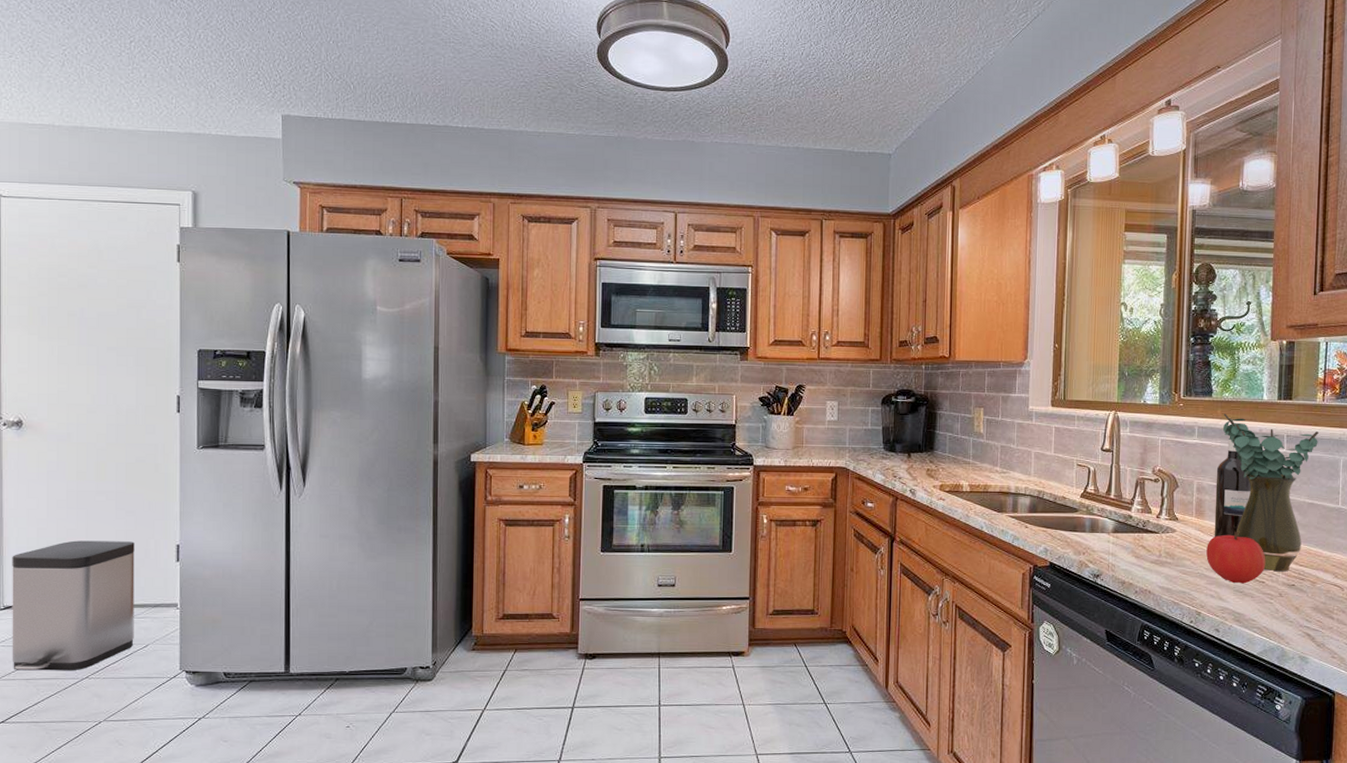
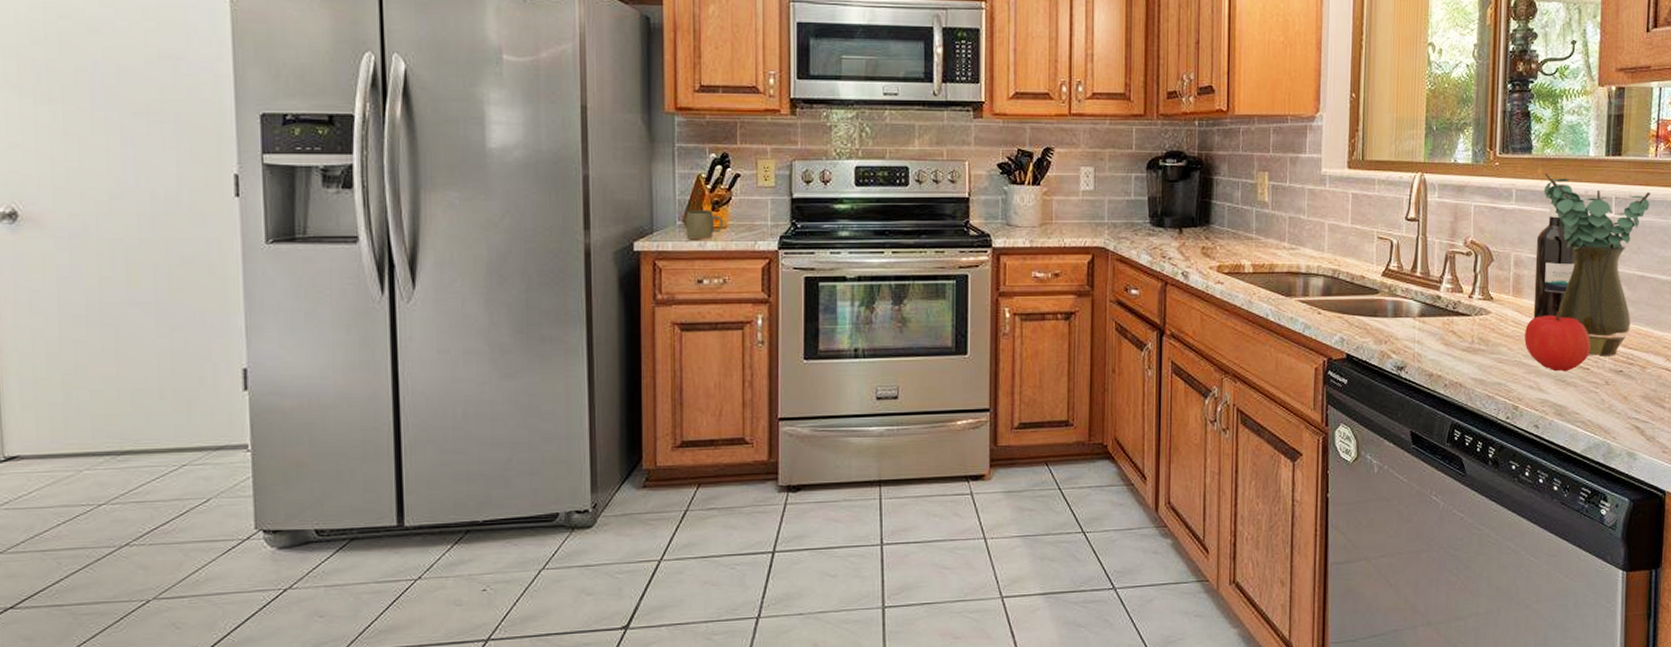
pedal bin: present [12,540,135,671] -> none [12,366,190,540]
mug: none [511,429,540,454] -> present [686,209,723,240]

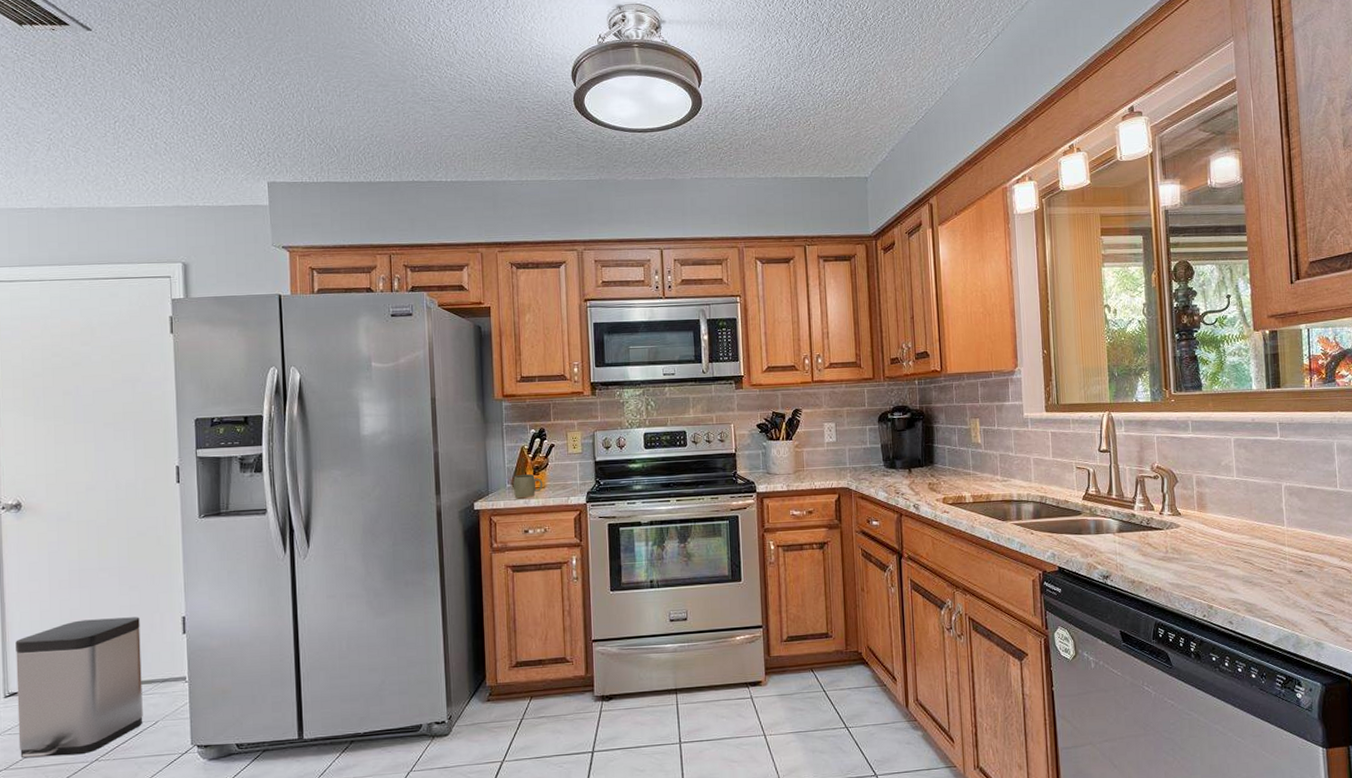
pedal bin: none [12,366,190,540] -> present [15,617,143,759]
fruit: present [1524,310,1591,372] -> none [1212,521,1272,574]
wine bottle: present [1533,199,1575,319] -> none [1213,427,1250,530]
vase: present [1543,173,1650,355] -> none [1215,406,1310,558]

